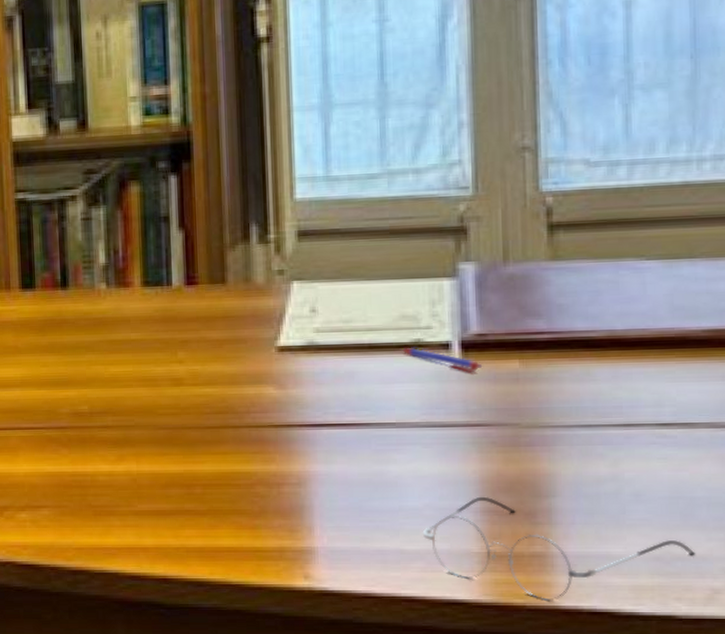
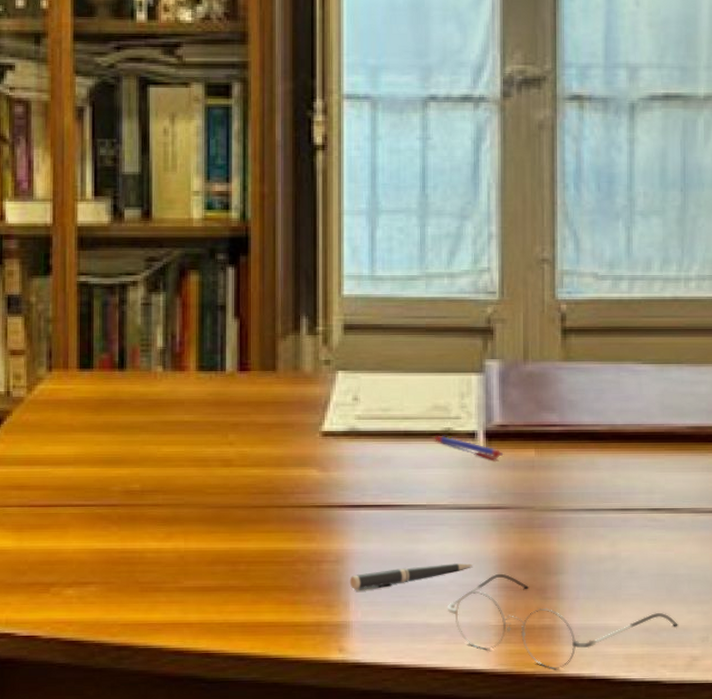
pen: none [313,485,451,516] -> present [349,562,473,591]

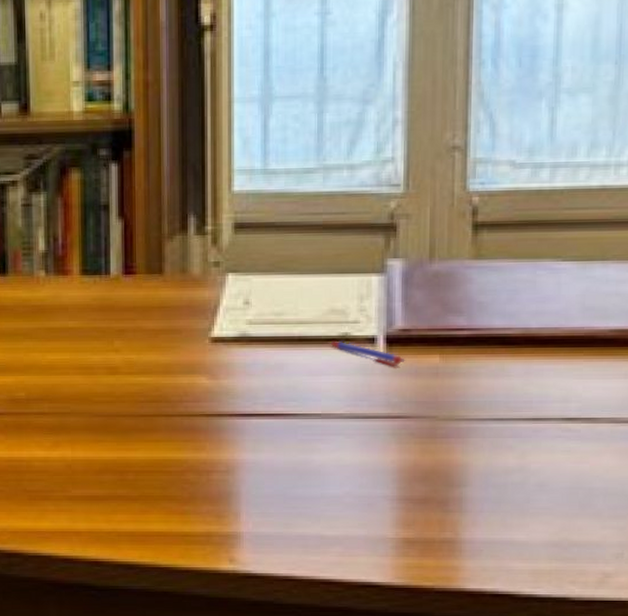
pen: present [349,562,473,591] -> none [240,473,370,502]
eyeglasses: present [447,573,678,669] -> none [342,485,591,584]

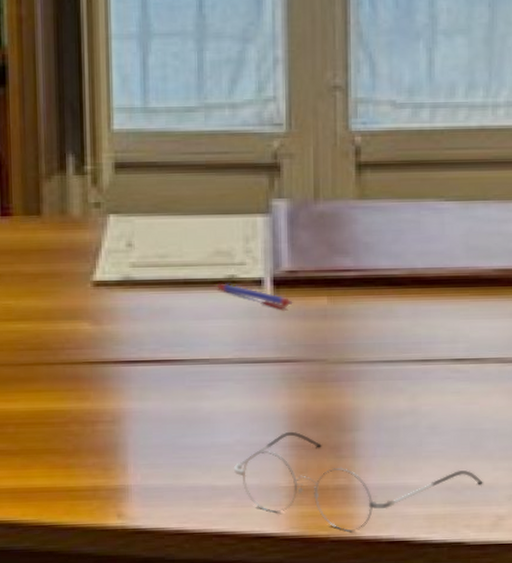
eyeglasses: none [342,485,591,584] -> present [233,431,483,532]

